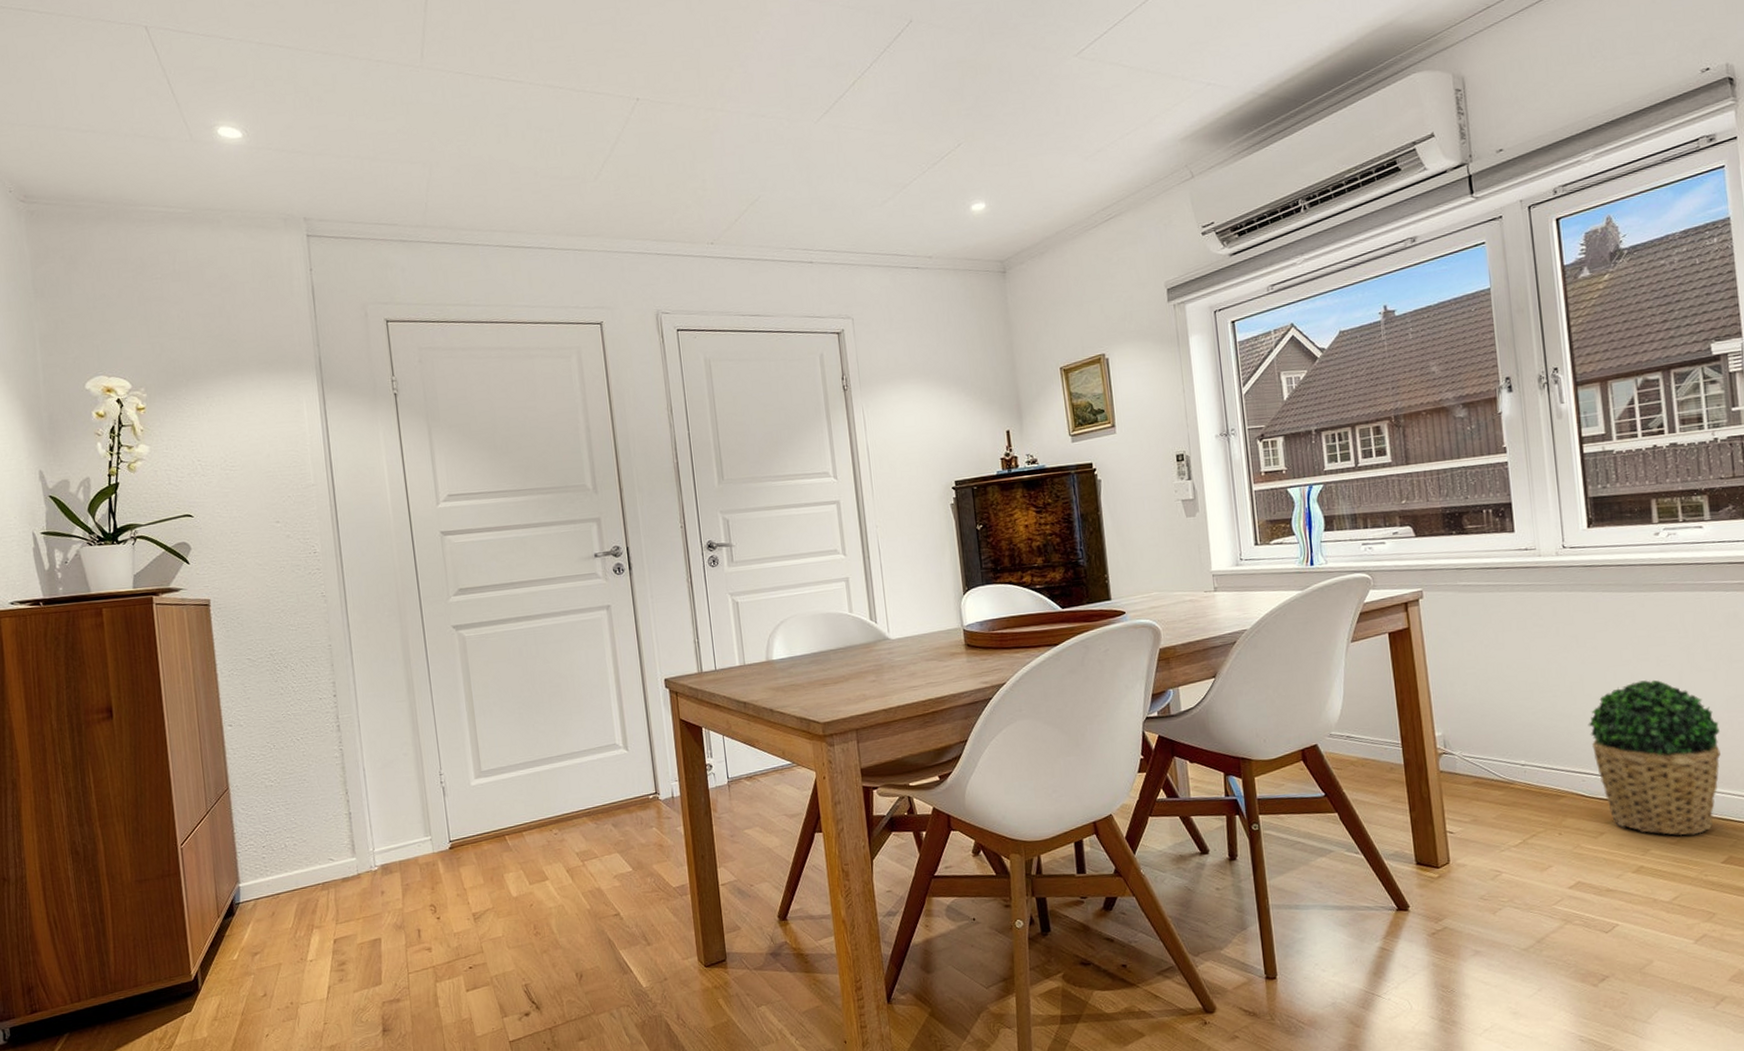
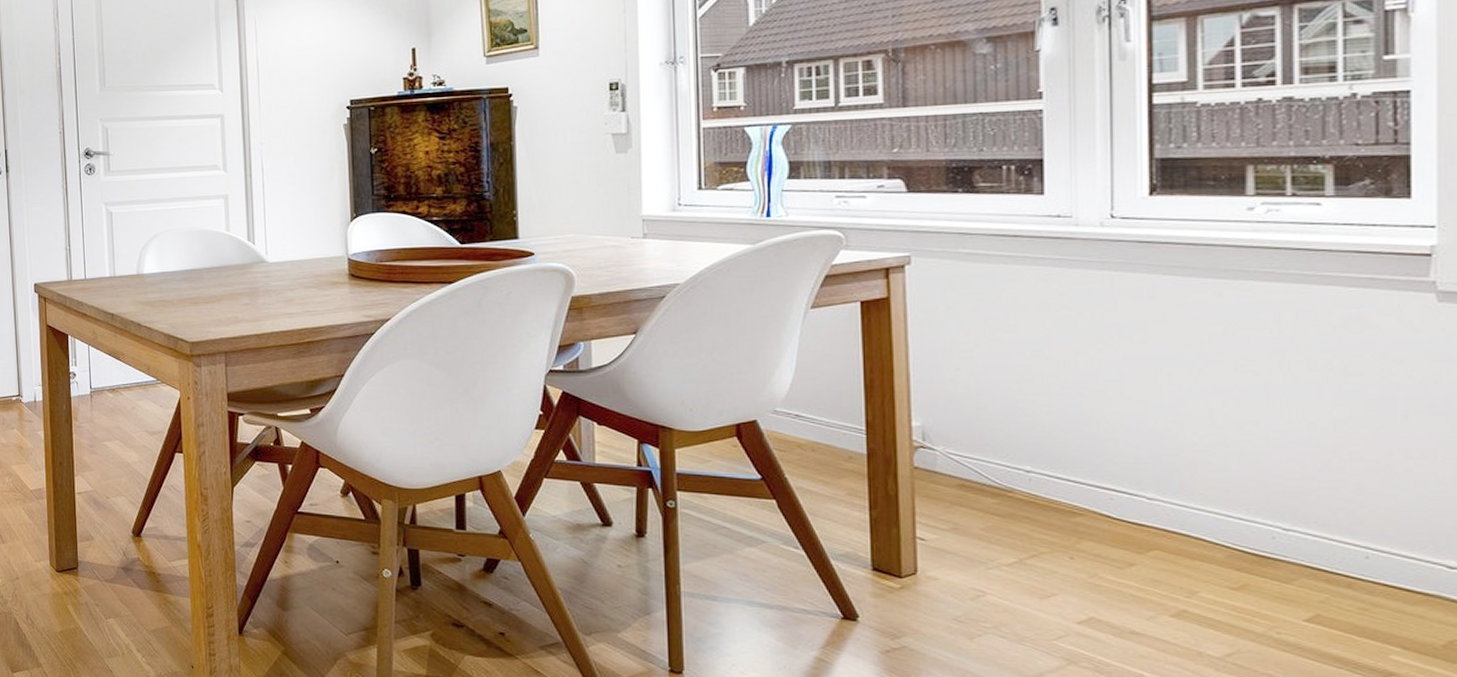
potted plant: present [1588,679,1721,835] -> none [1124,387,1319,582]

